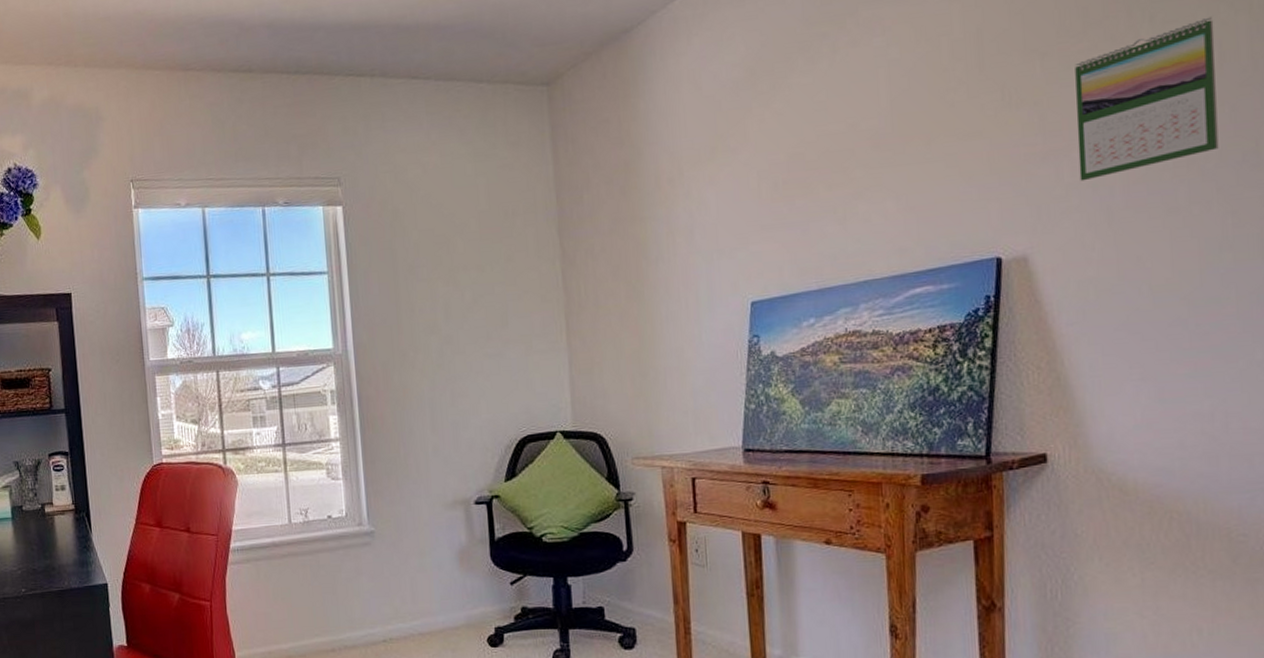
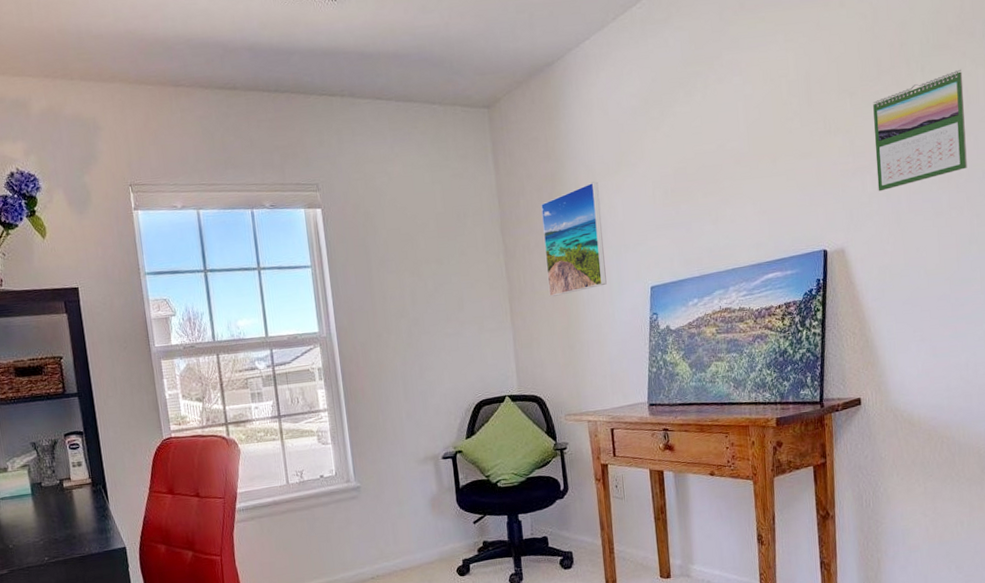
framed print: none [609,171,692,313] -> present [540,181,607,297]

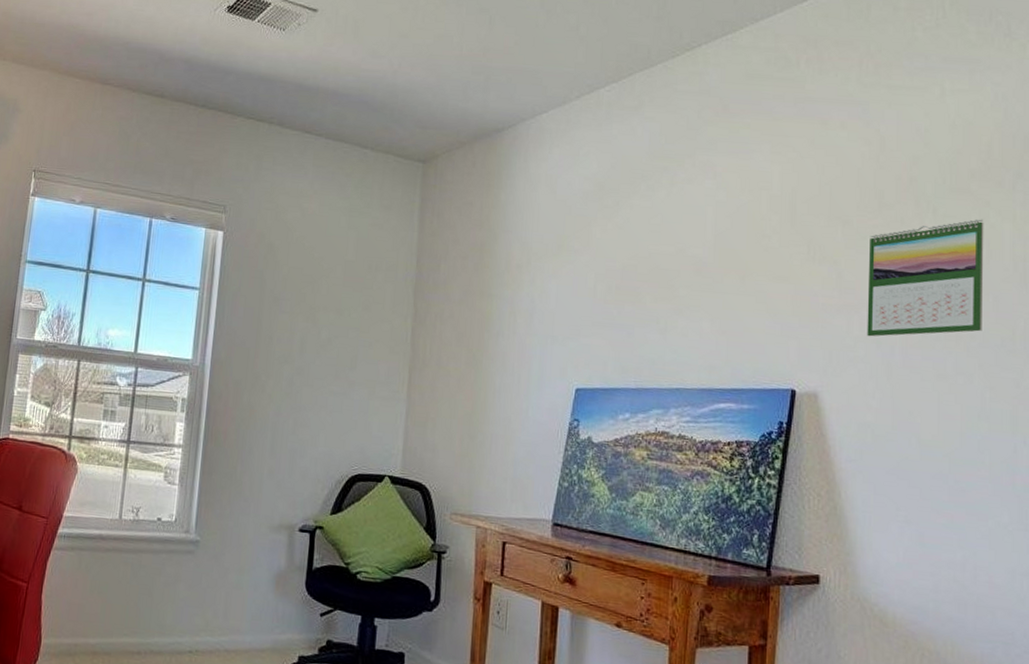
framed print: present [540,181,607,297] -> none [456,260,533,377]

